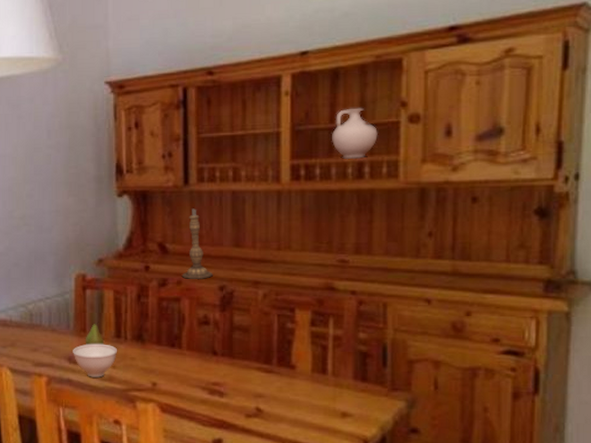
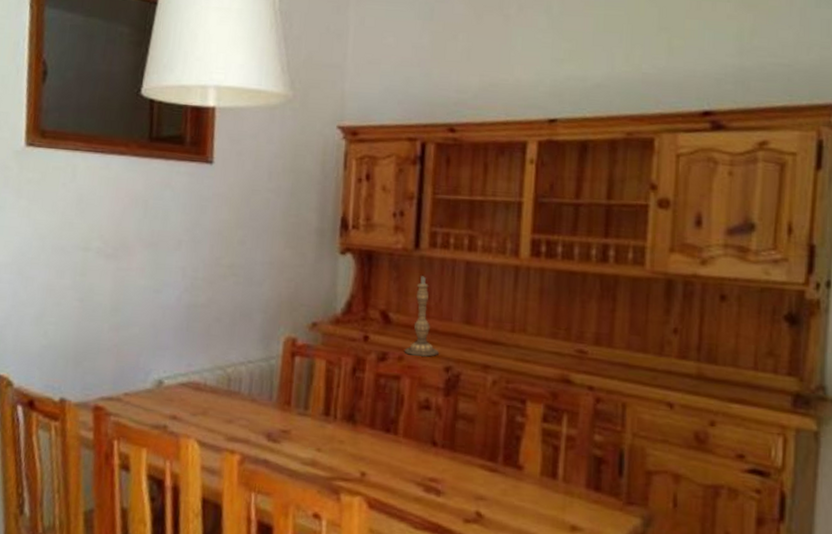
bowl: present [73,343,118,378] -> none [273,419,325,461]
fruit: present [85,321,104,346] -> none [288,393,310,422]
ceramic jug: present [332,107,378,160] -> none [576,184,625,241]

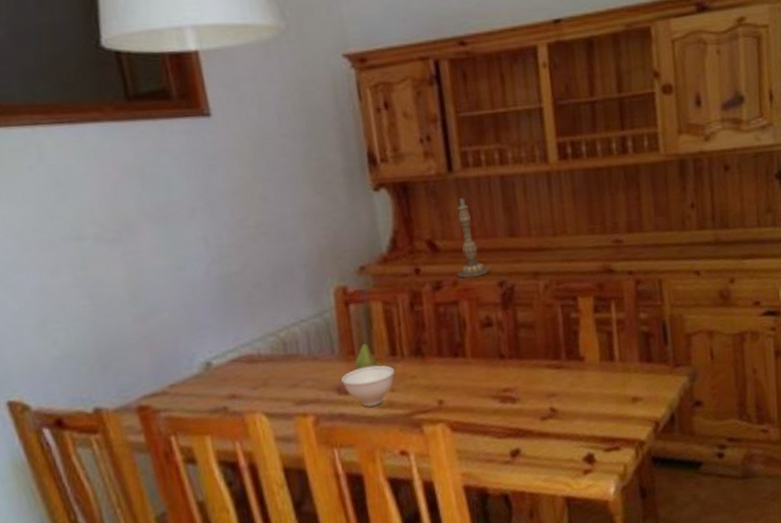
bowl: none [273,419,325,461] -> present [341,365,395,407]
fruit: none [288,393,310,422] -> present [354,339,378,371]

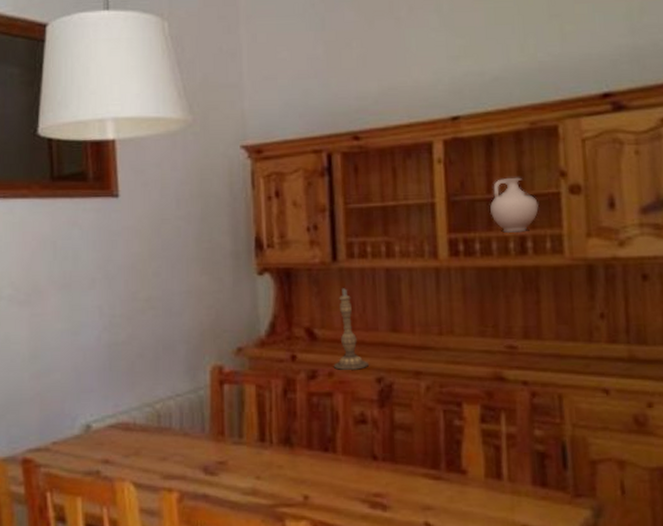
bowl: present [341,365,395,407] -> none [209,449,263,491]
fruit: present [354,339,378,371] -> none [223,421,245,452]
ceramic jug: none [593,79,636,135] -> present [490,177,539,234]

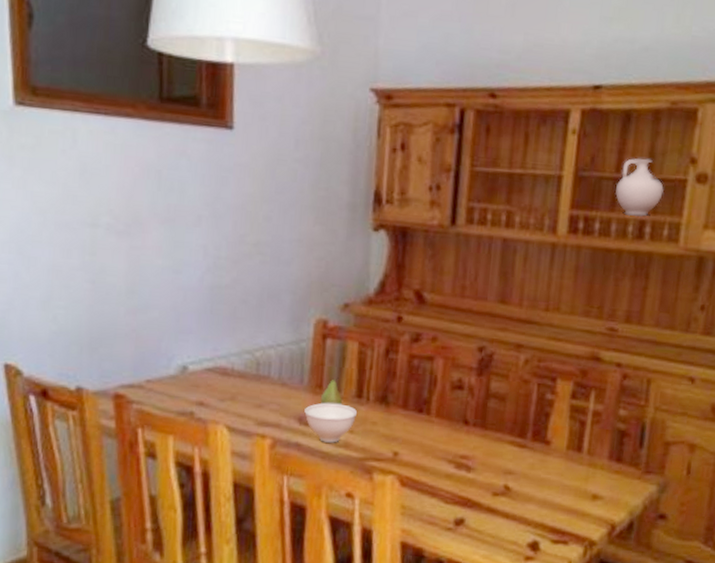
bowl: none [209,449,263,491] -> present [304,402,358,443]
fruit: none [223,421,245,452] -> present [320,376,342,405]
candlestick: present [334,287,368,370] -> none [439,253,473,337]

